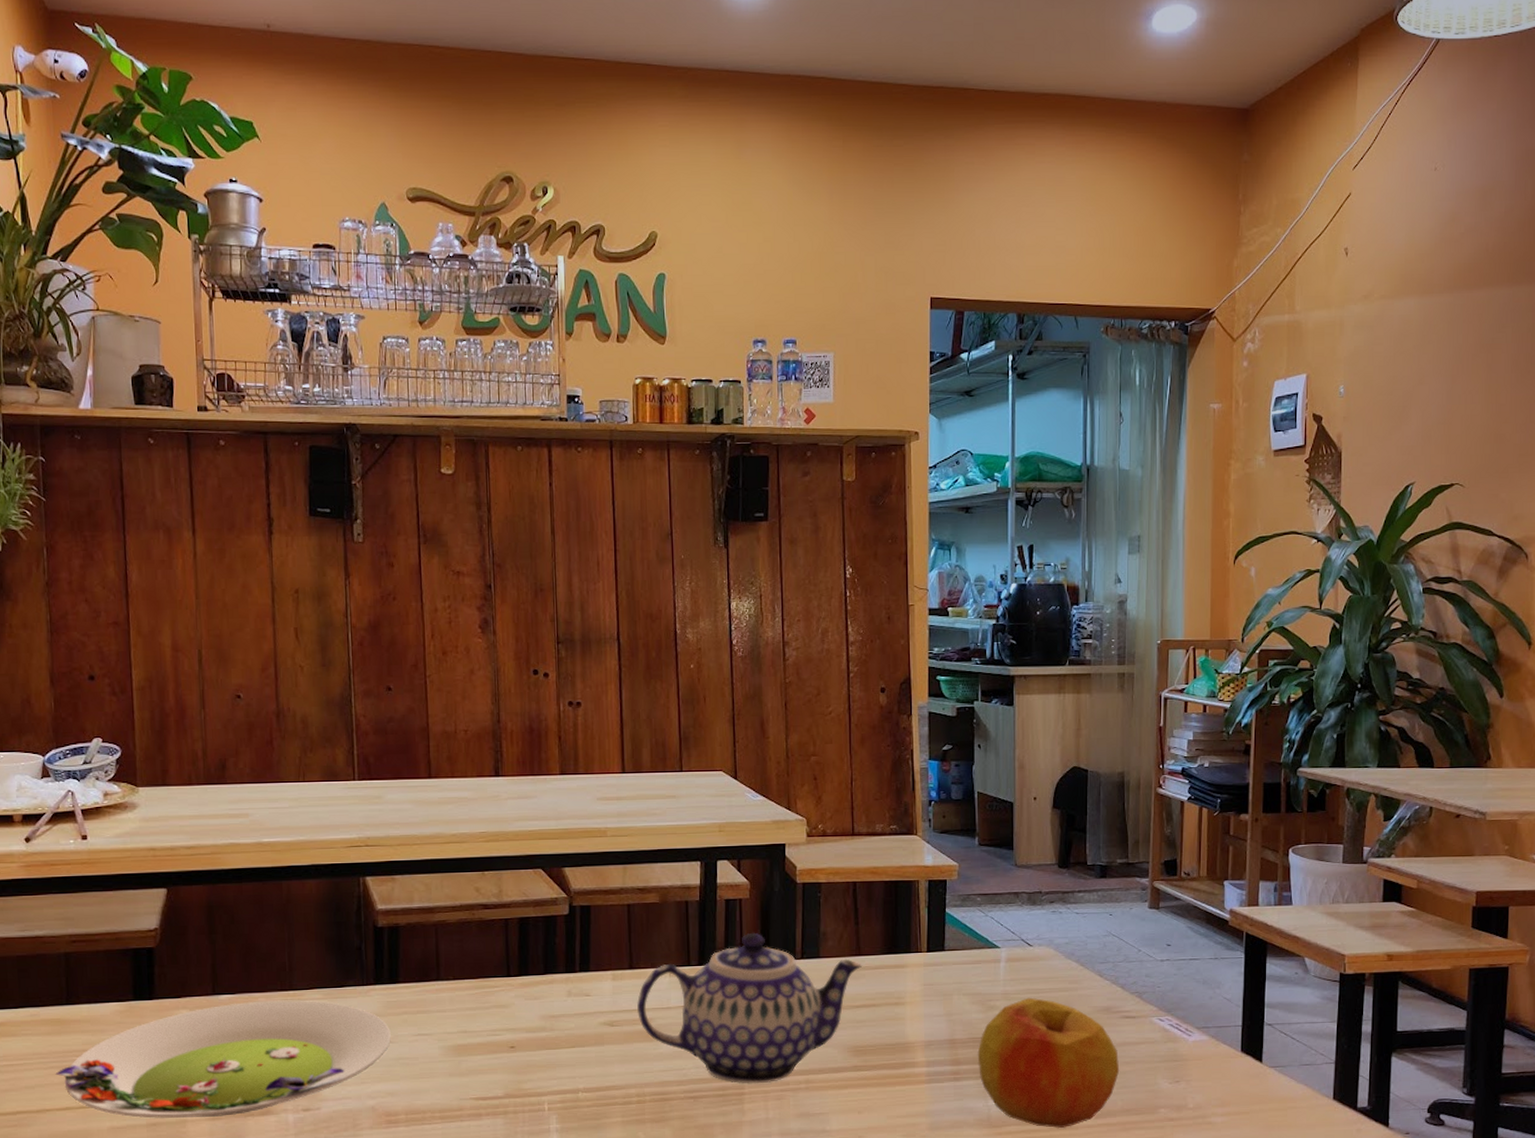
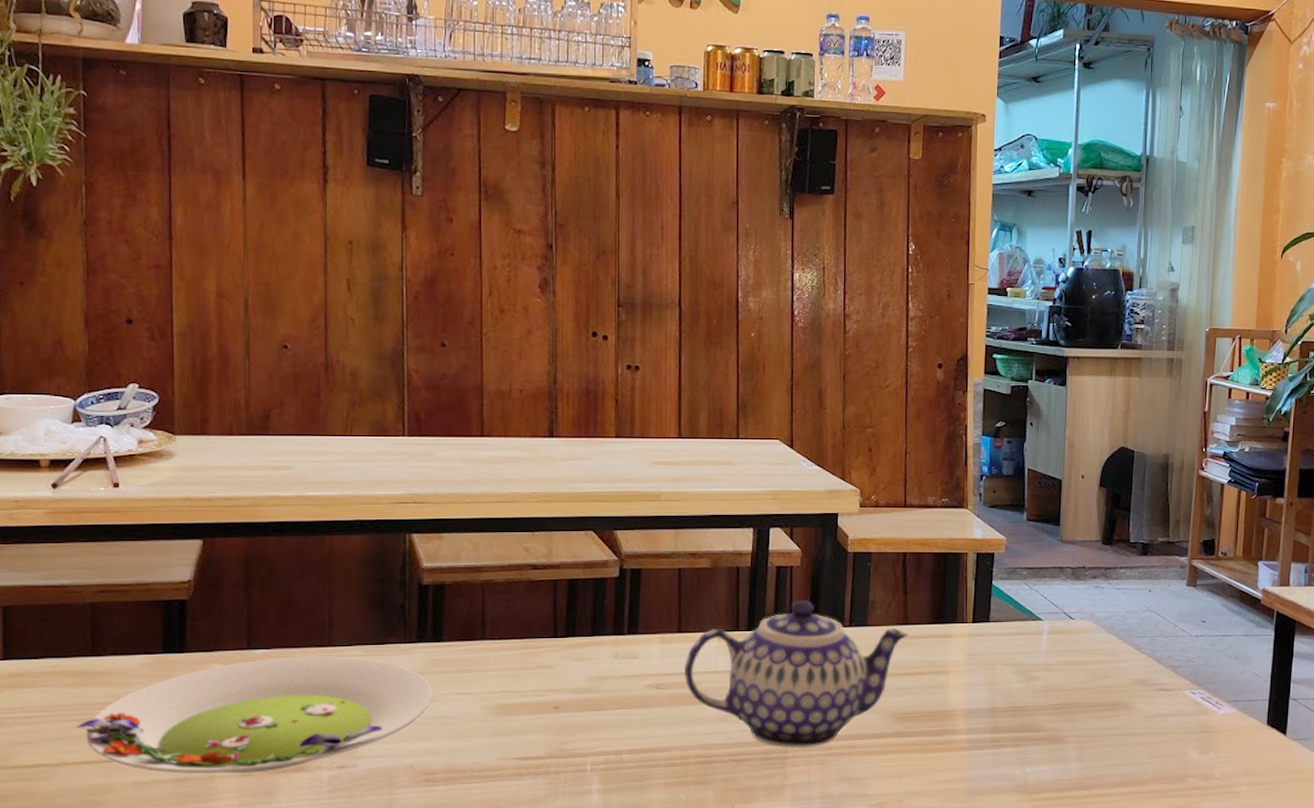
apple: present [977,997,1120,1129] -> none [1016,669,1152,796]

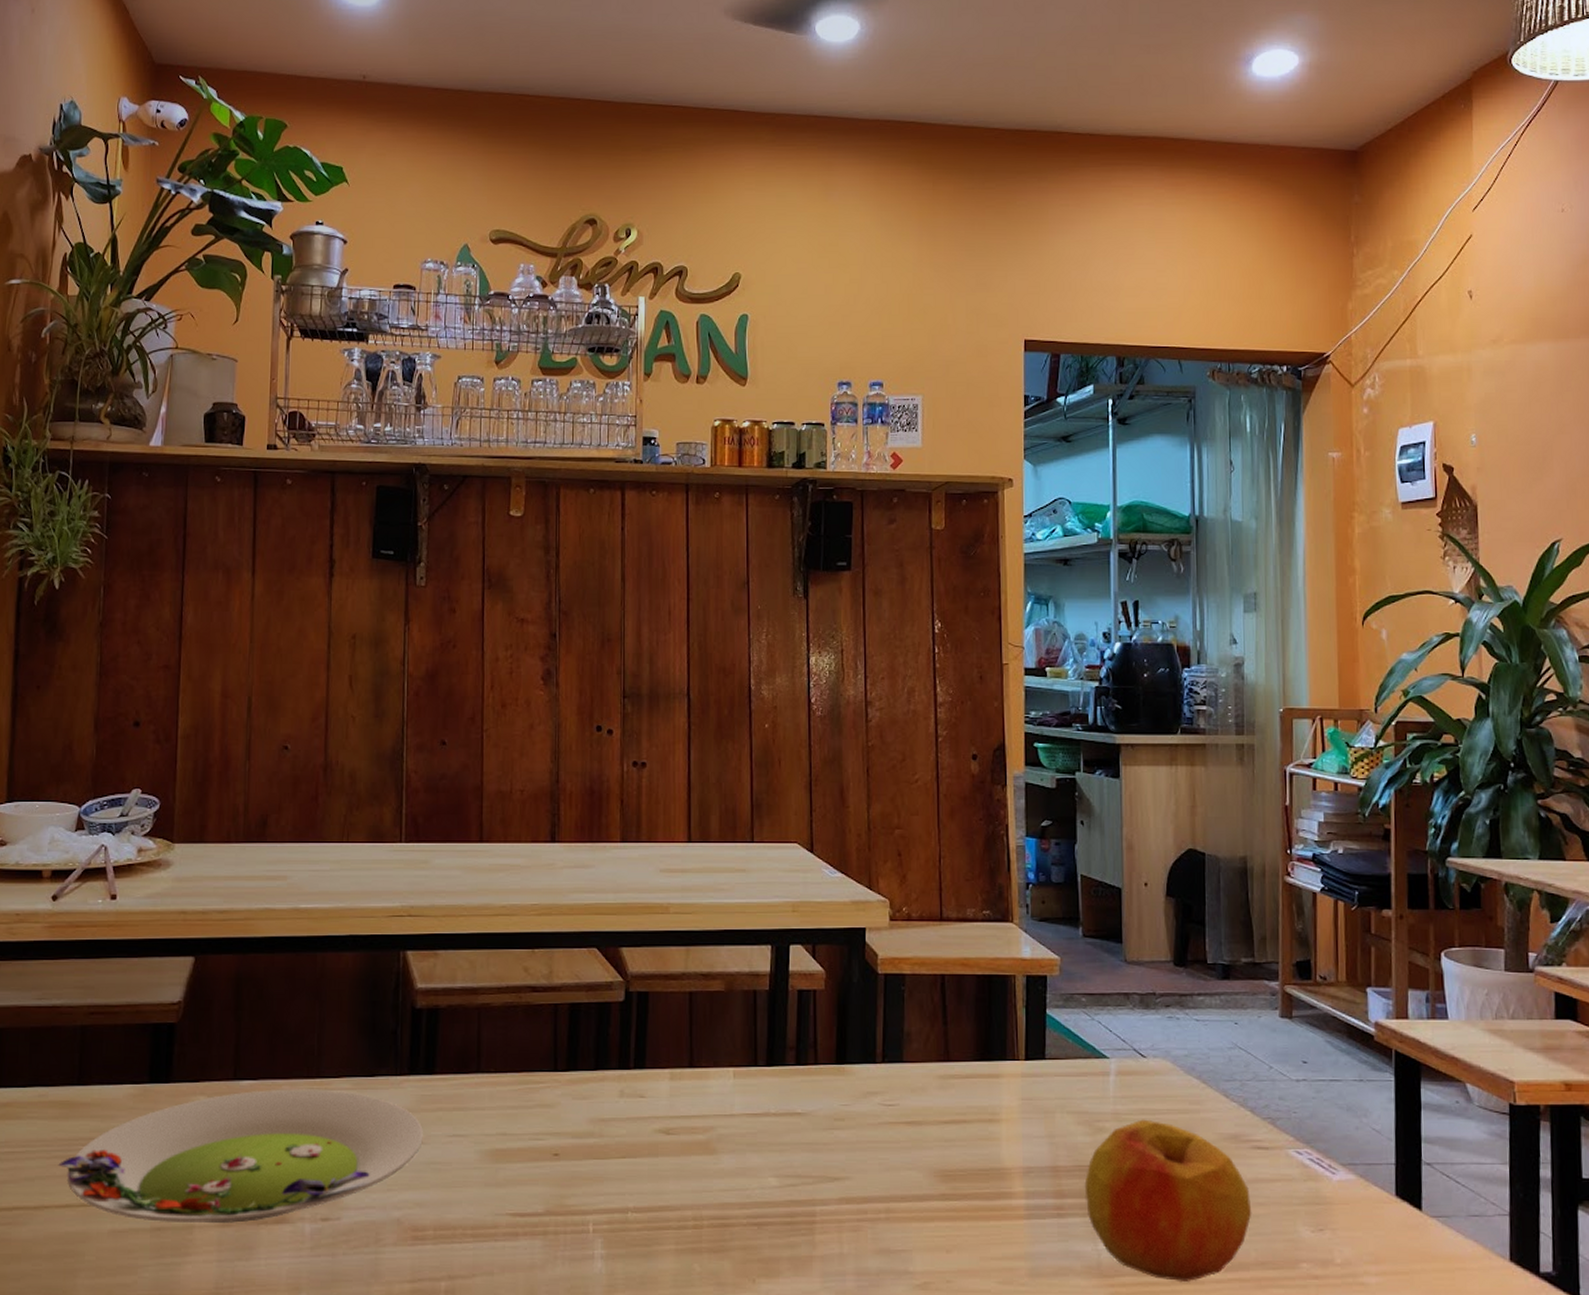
teapot: present [683,599,909,748] -> none [696,1029,952,1211]
apple: none [1016,669,1152,796] -> present [1084,1119,1252,1283]

